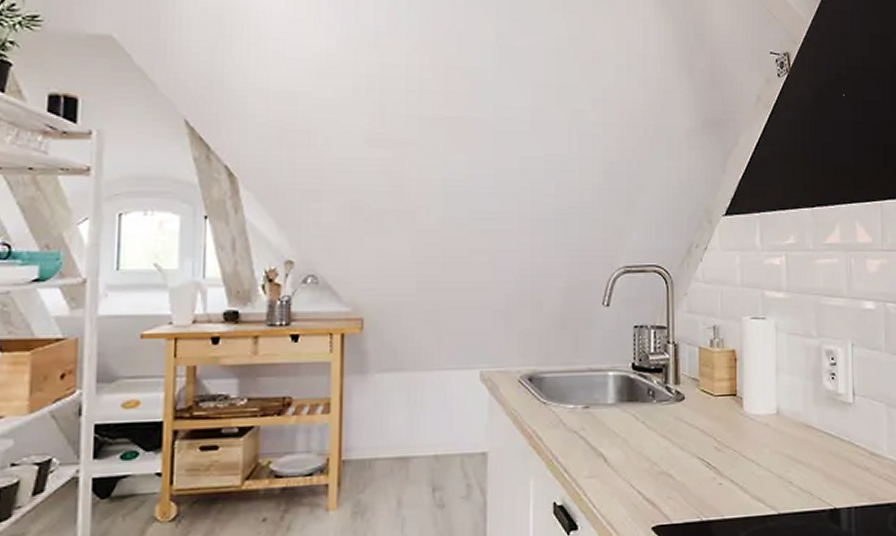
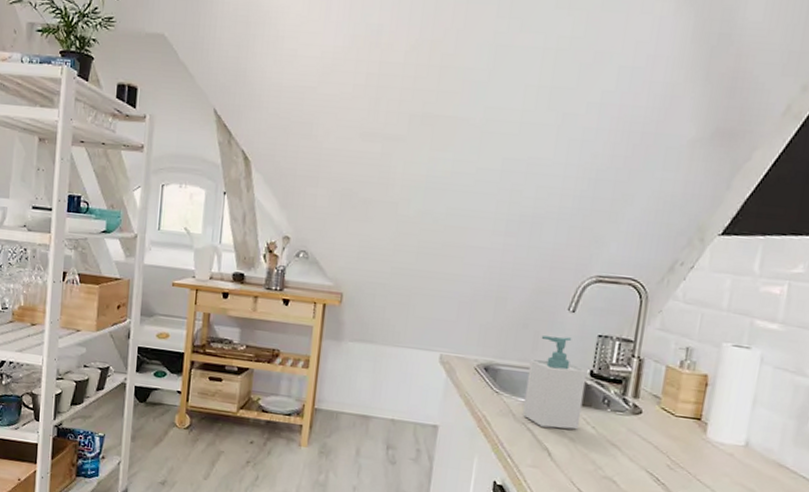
soap bottle: none [573,332,630,432] -> present [522,335,588,430]

